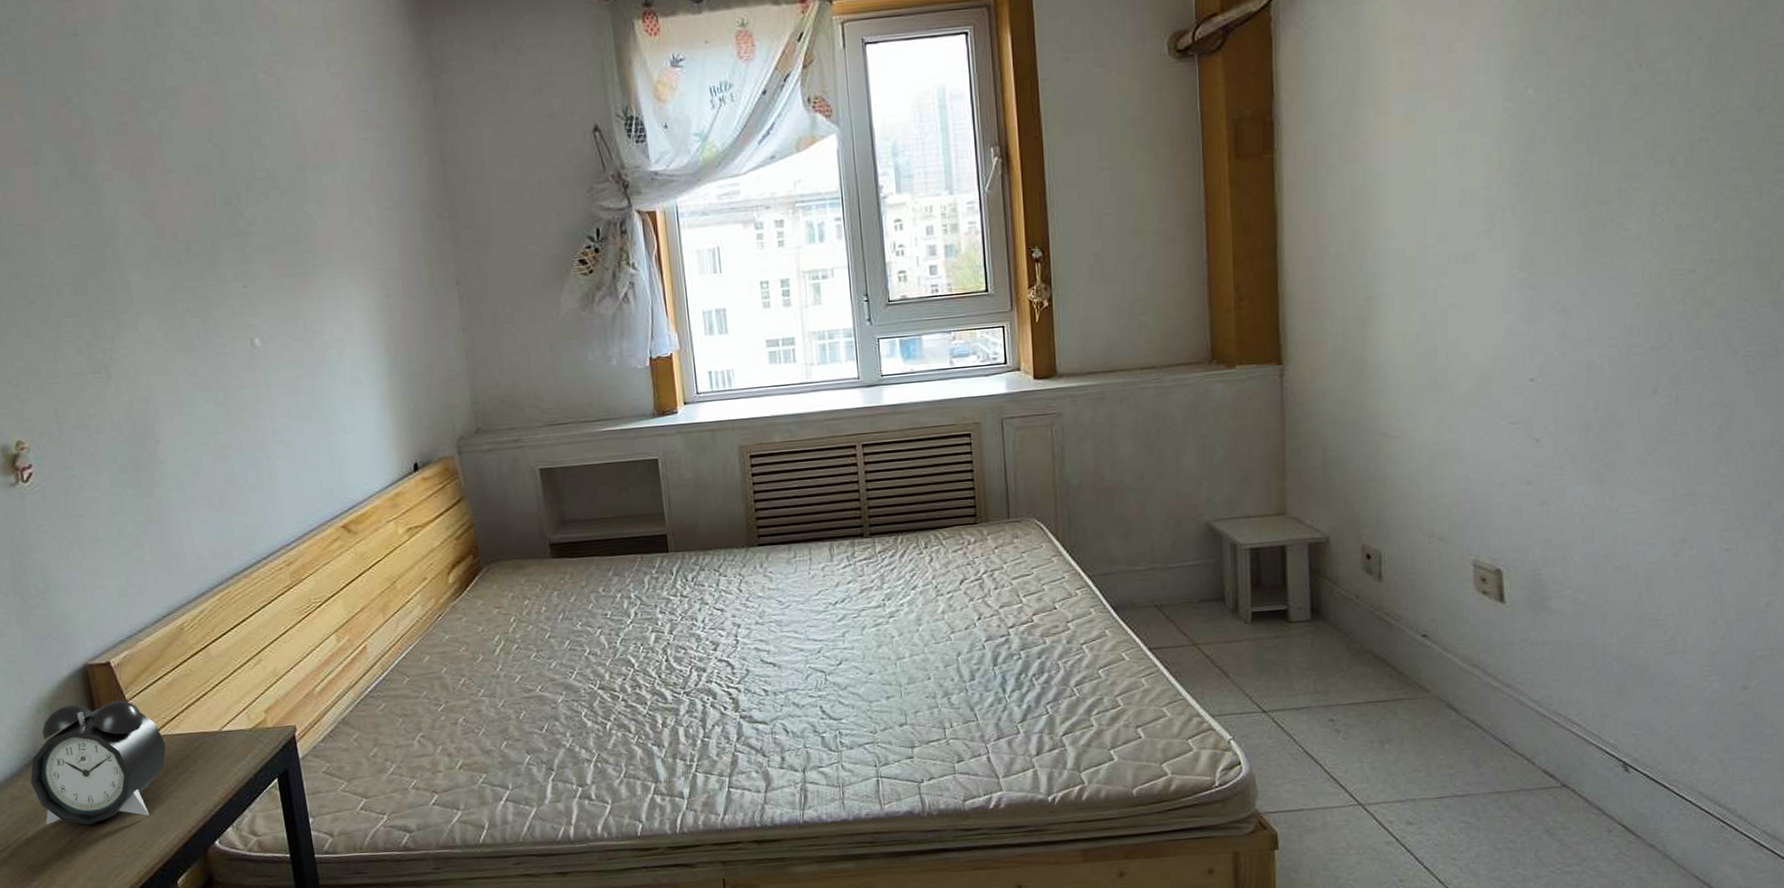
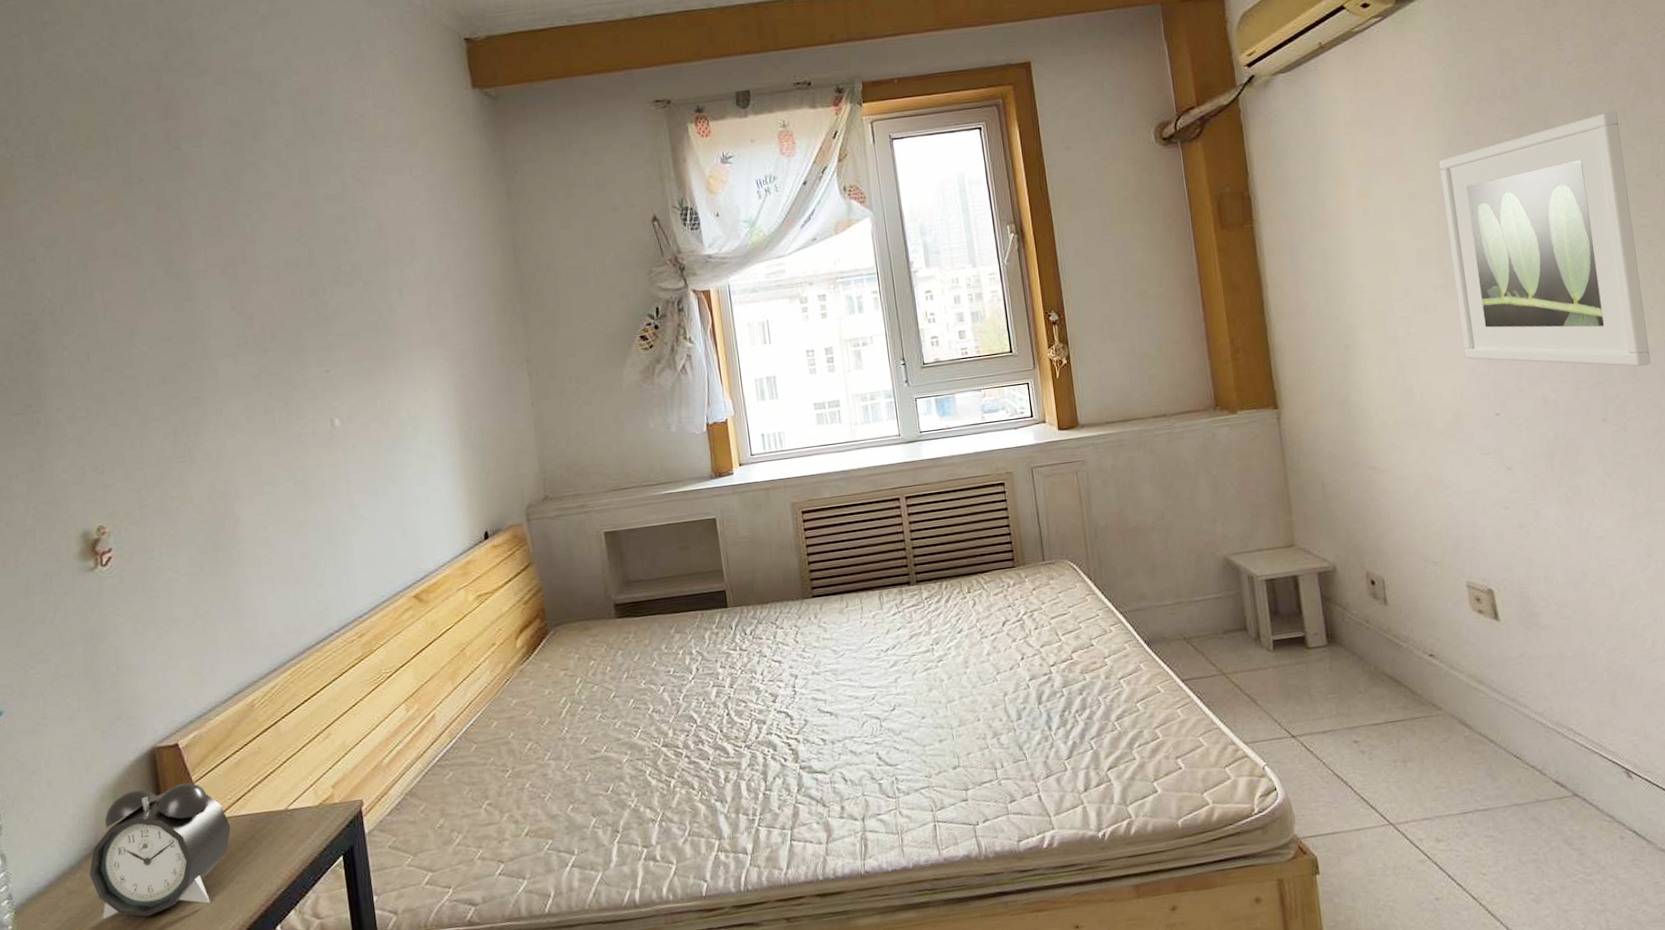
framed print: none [1500,31,1723,332] -> present [1439,112,1651,367]

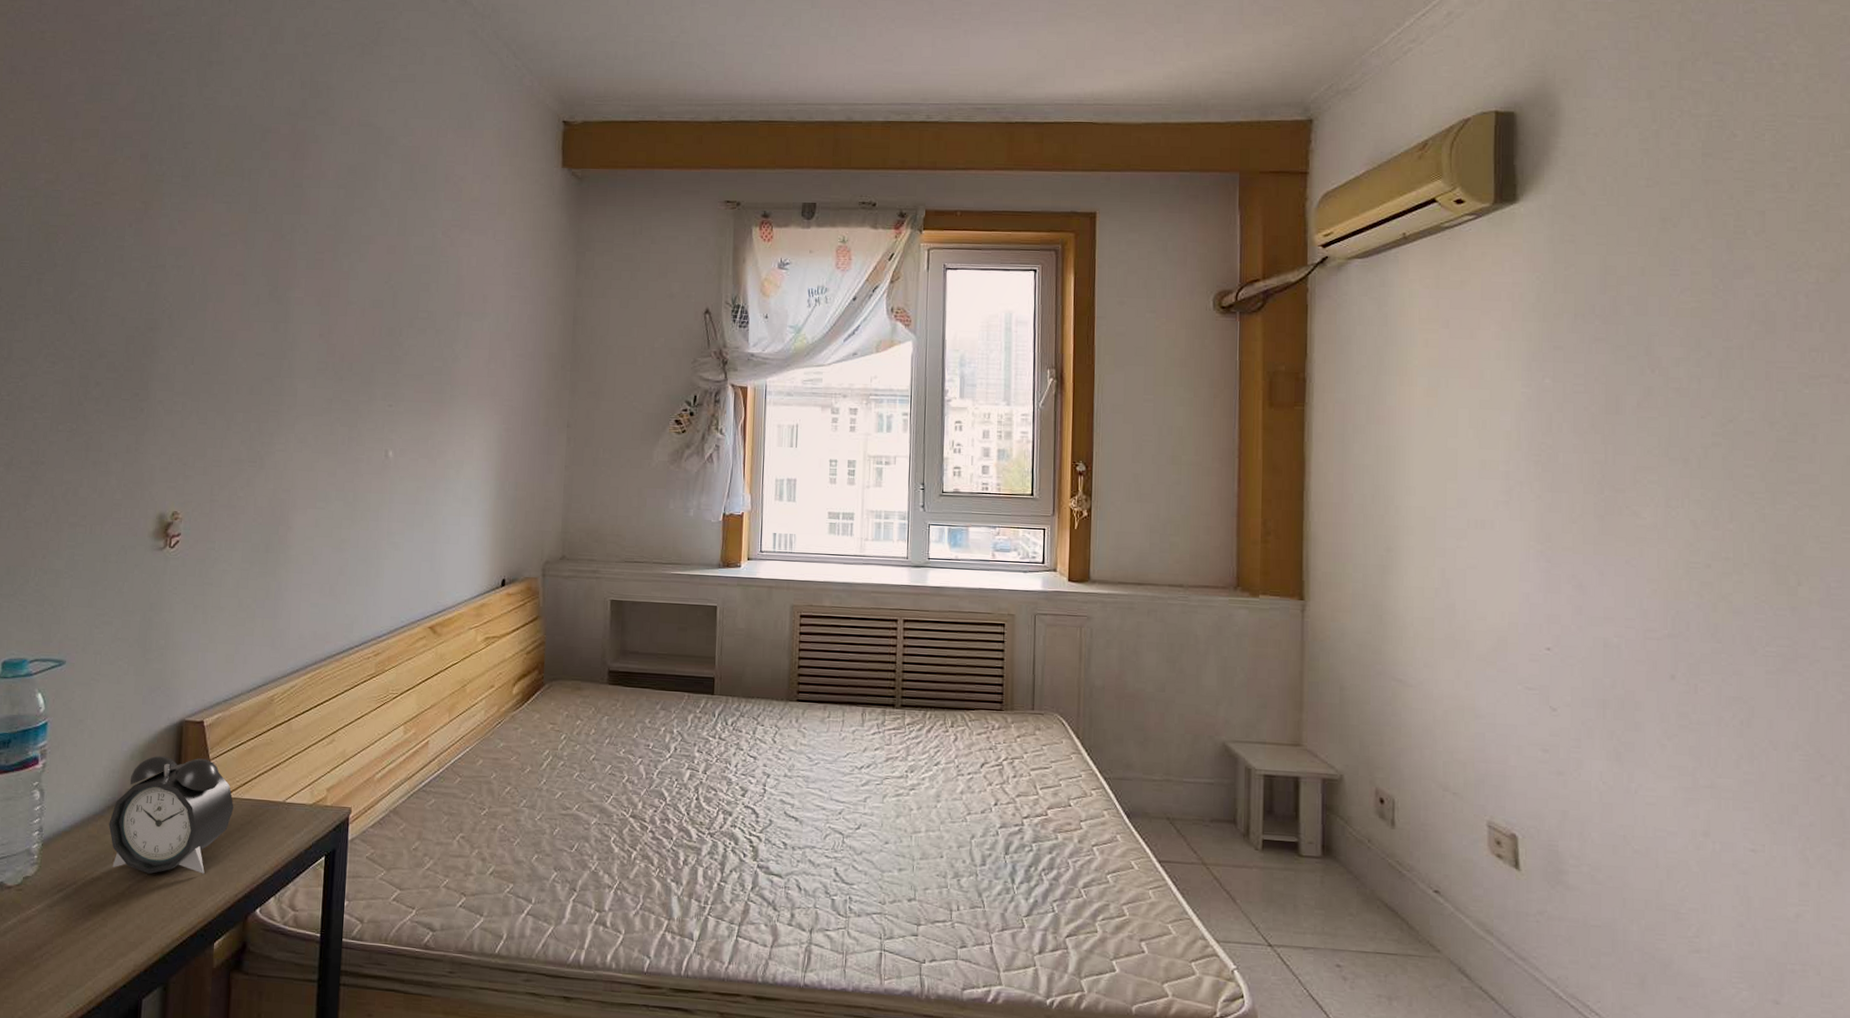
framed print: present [1439,112,1651,367] -> none [1518,349,1737,627]

